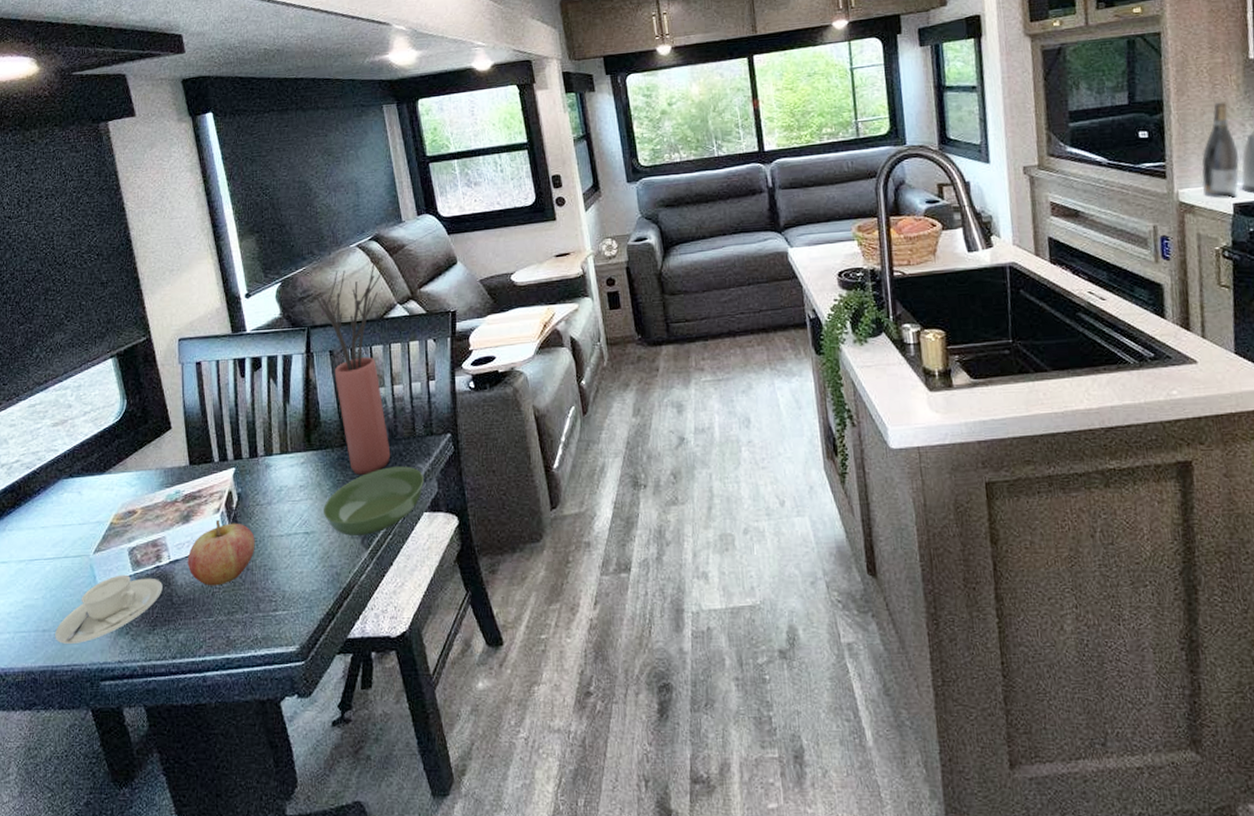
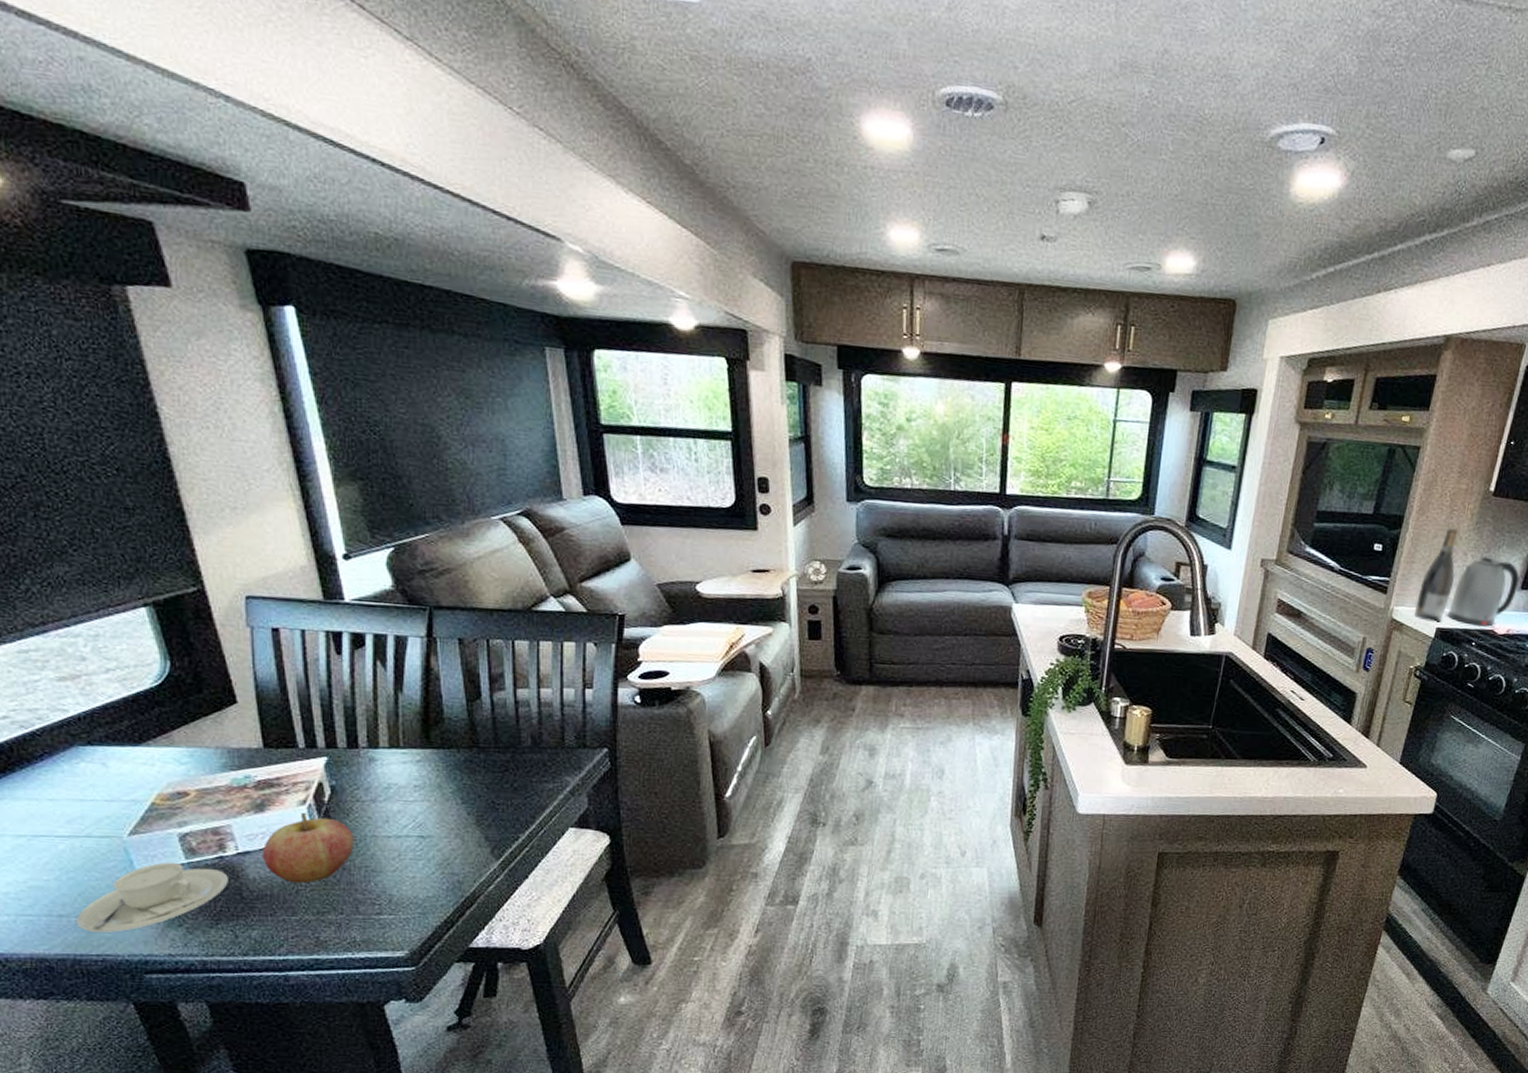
vase: present [314,256,391,475] -> none [439,535,535,782]
bowl: present [323,466,425,536] -> none [443,776,572,845]

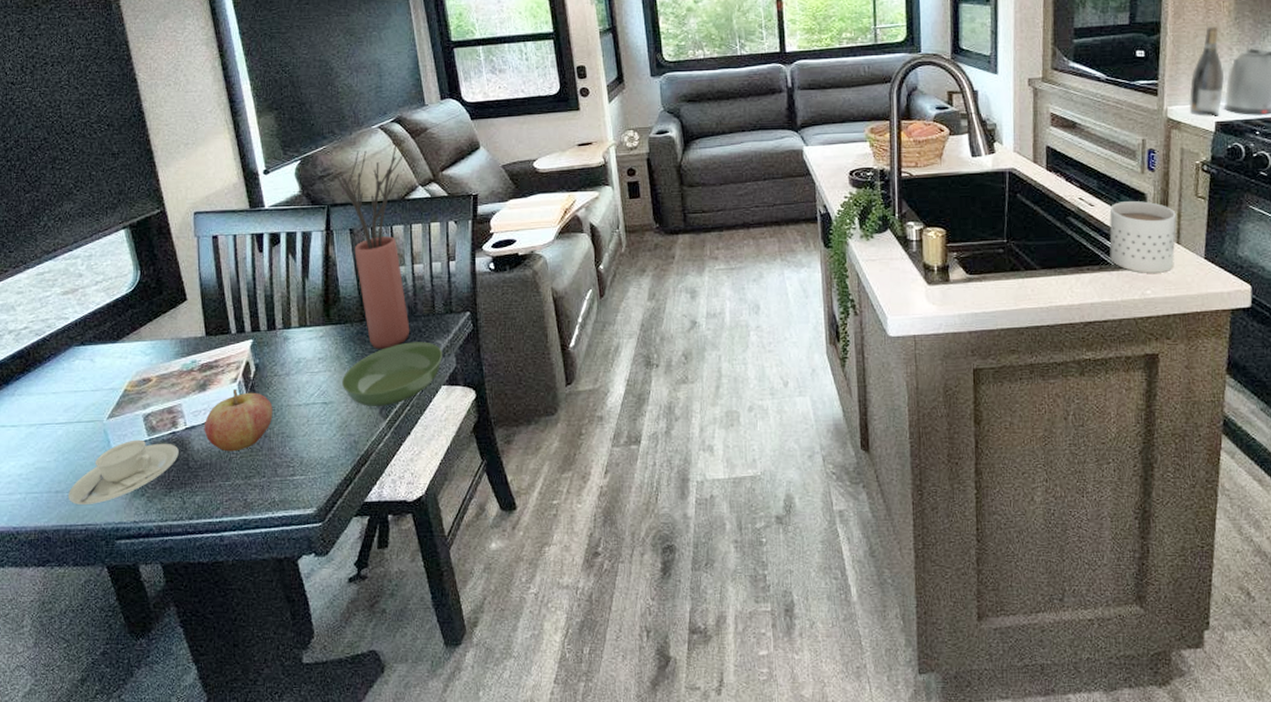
vase: none [439,535,535,782] -> present [334,138,410,349]
bowl: none [443,776,572,845] -> present [341,342,443,406]
mug: none [1310,698,1382,773] -> present [1109,201,1177,273]

